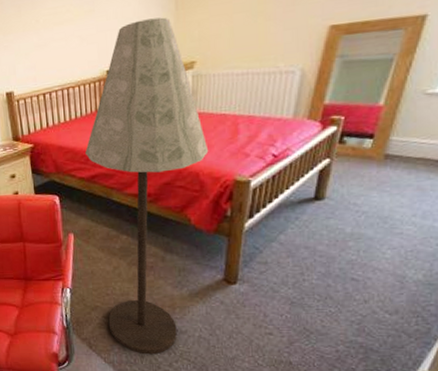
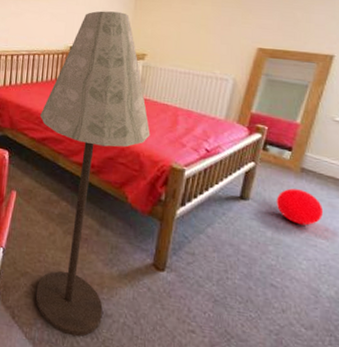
ball: none [355,178,412,215] -> present [276,188,324,226]

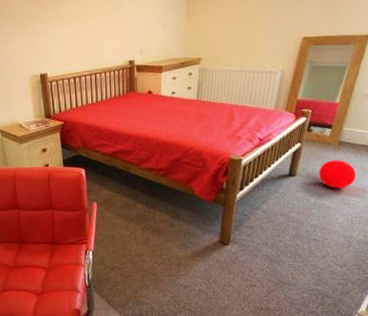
floor lamp: present [35,11,151,337] -> none [109,19,210,307]

